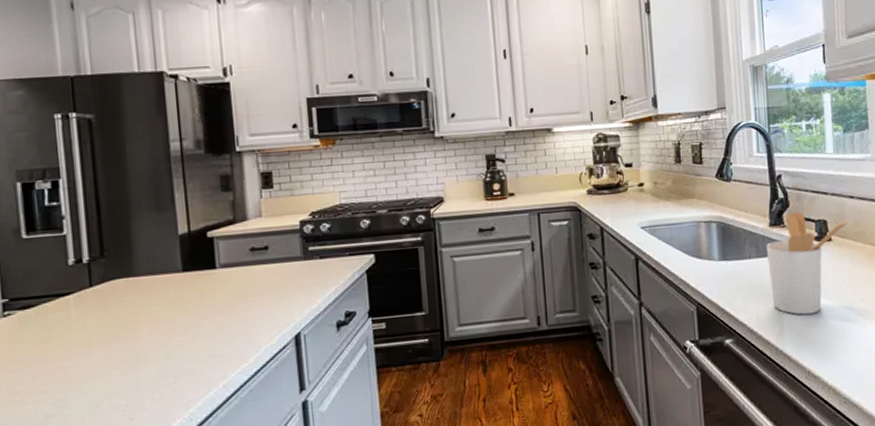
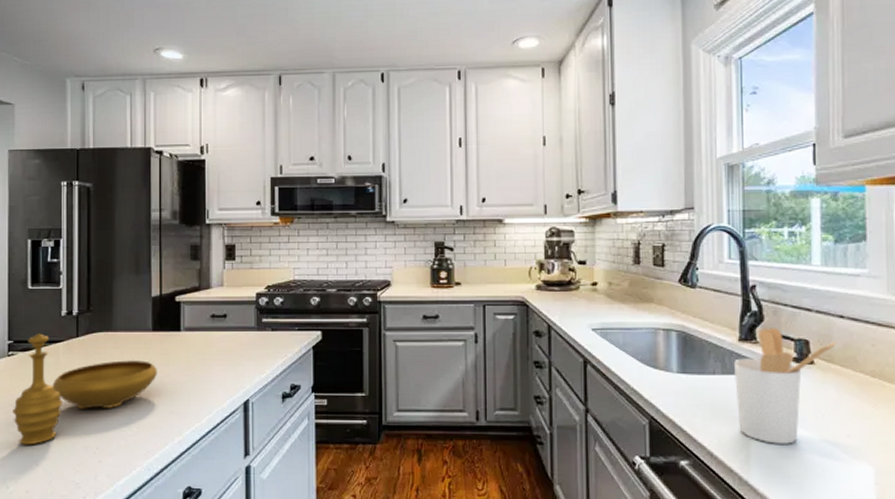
decorative bowl: none [16,287,193,414] -> present [13,333,158,445]

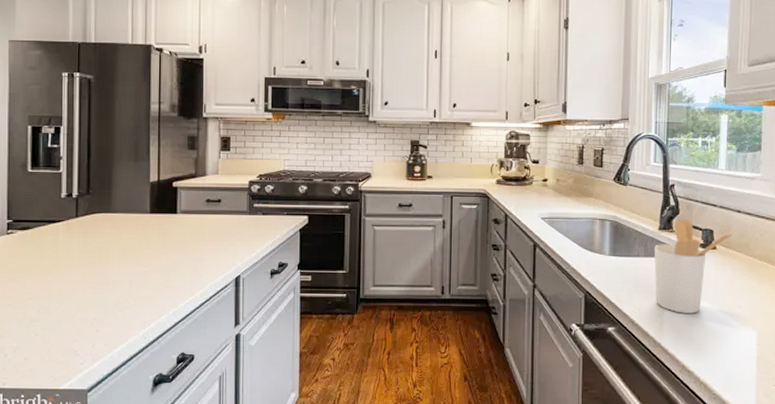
decorative bowl: present [13,333,158,445] -> none [12,213,155,317]

